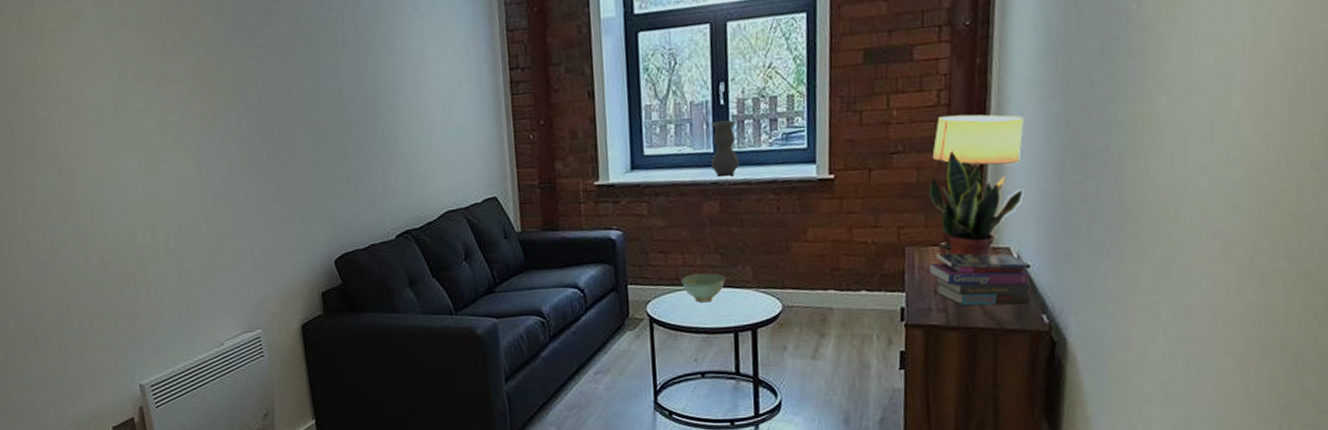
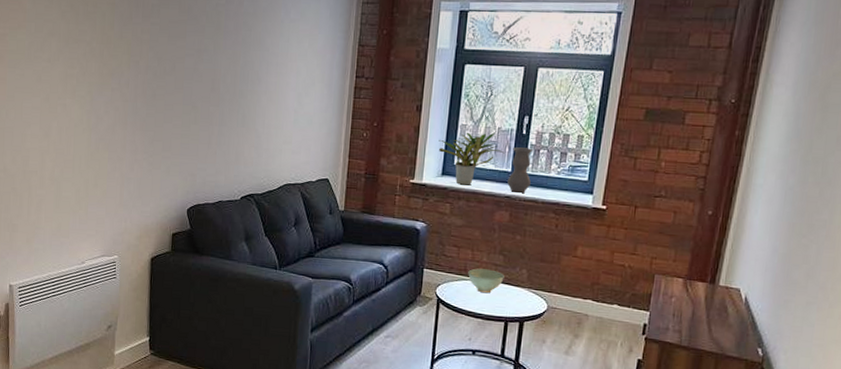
potted plant: none [621,108,703,179] -> present [439,132,505,186]
potted plant: present [928,150,1024,256] -> none [680,202,758,293]
books: present [929,253,1031,306] -> none [671,284,755,337]
table lamp: present [932,114,1023,251] -> none [683,173,766,284]

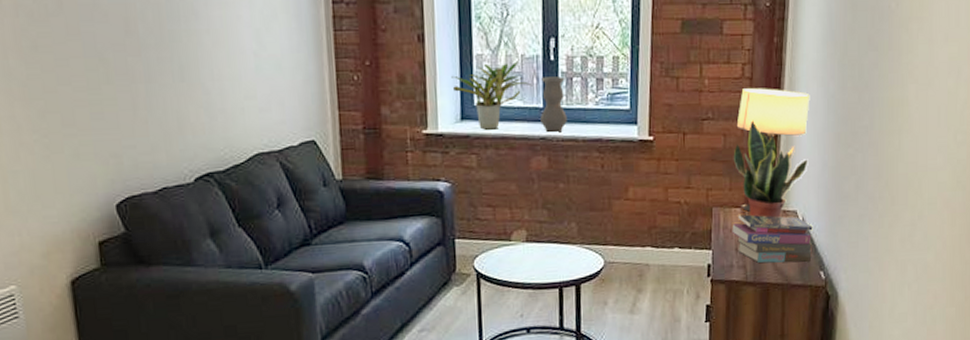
bowl: present [468,268,505,294] -> none [509,228,552,258]
books: none [671,284,755,337] -> present [732,214,813,263]
potted plant: none [680,202,758,293] -> present [733,120,808,218]
table lamp: none [683,173,766,284] -> present [736,88,809,213]

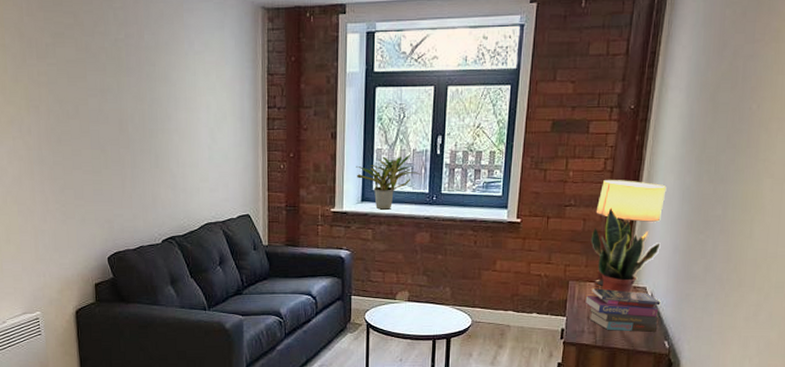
vase: present [540,76,567,133] -> none [426,168,448,214]

